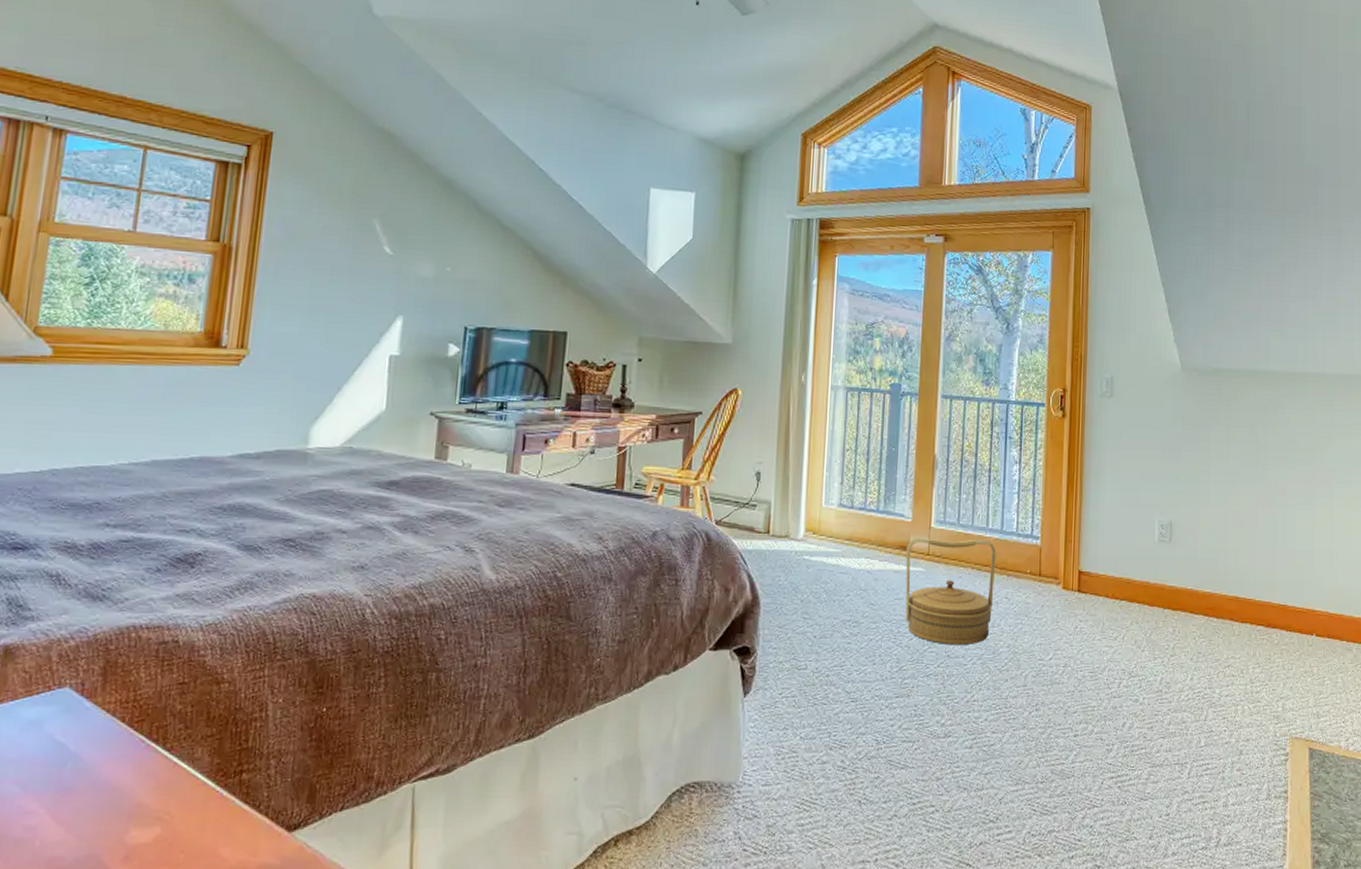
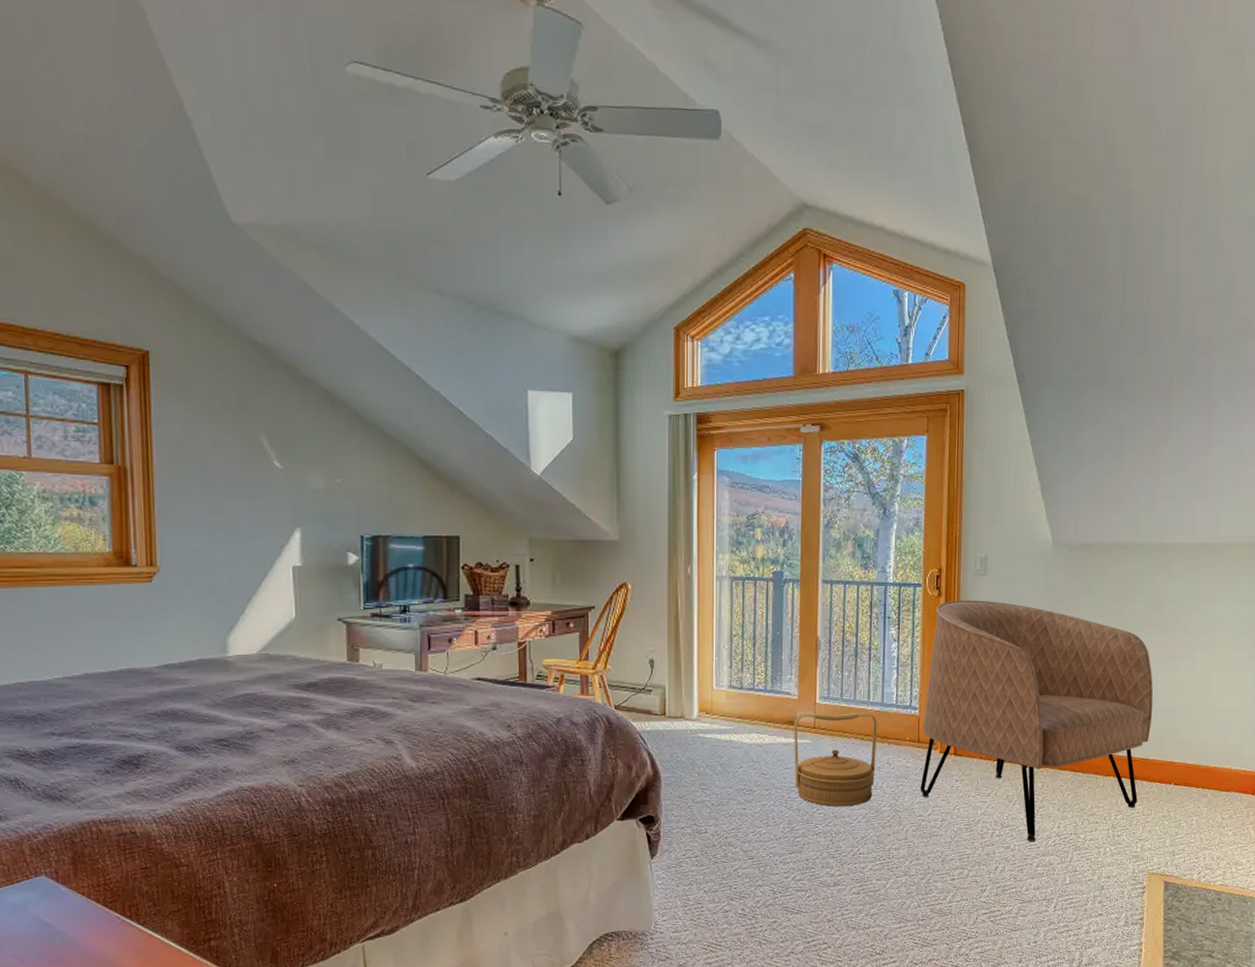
armchair: none [1041,422,1290,695] -> present [920,600,1154,842]

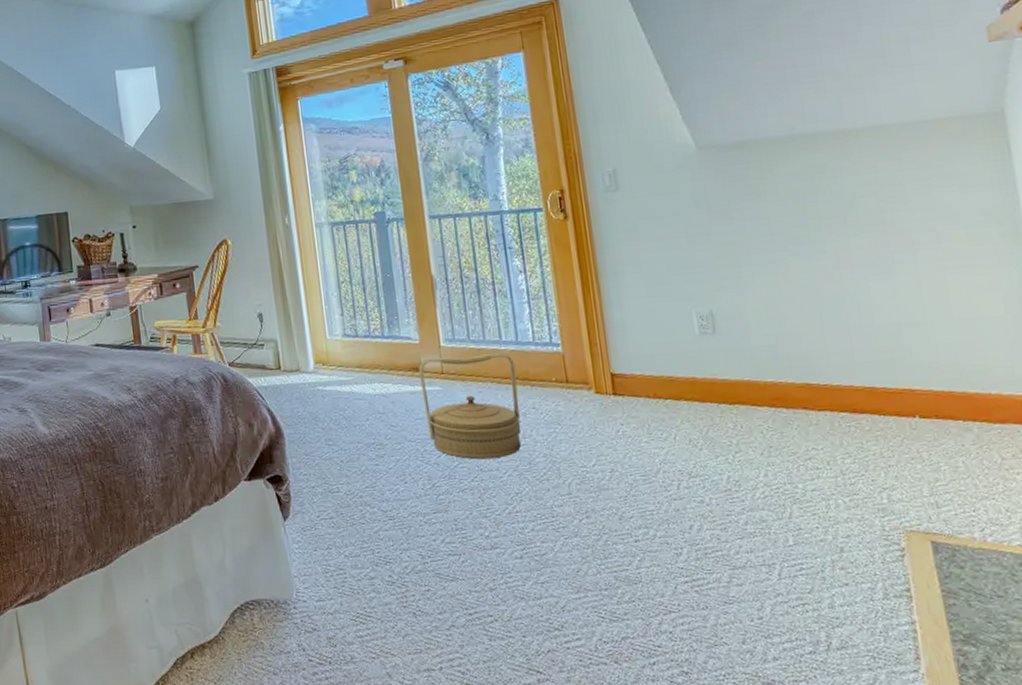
armchair: present [920,600,1154,842] -> none [563,218,872,495]

